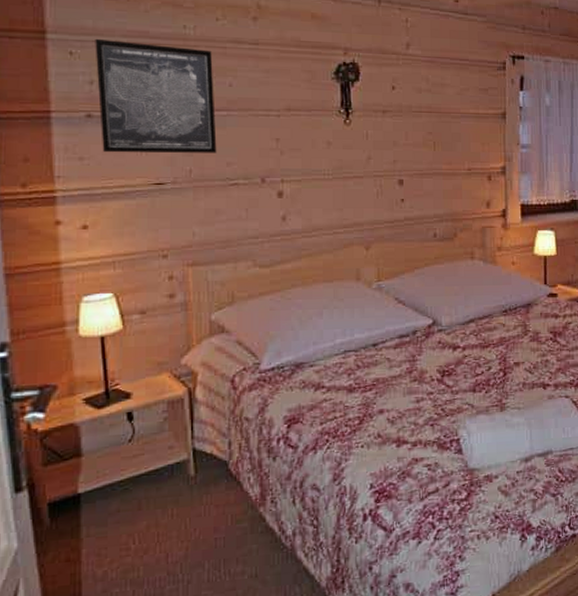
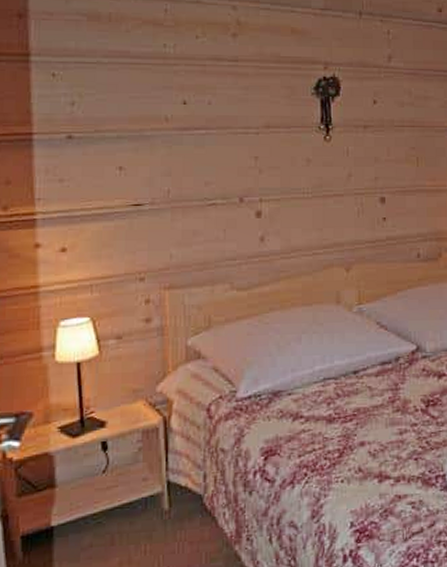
wall art: present [95,38,217,153] -> none [77,59,195,174]

